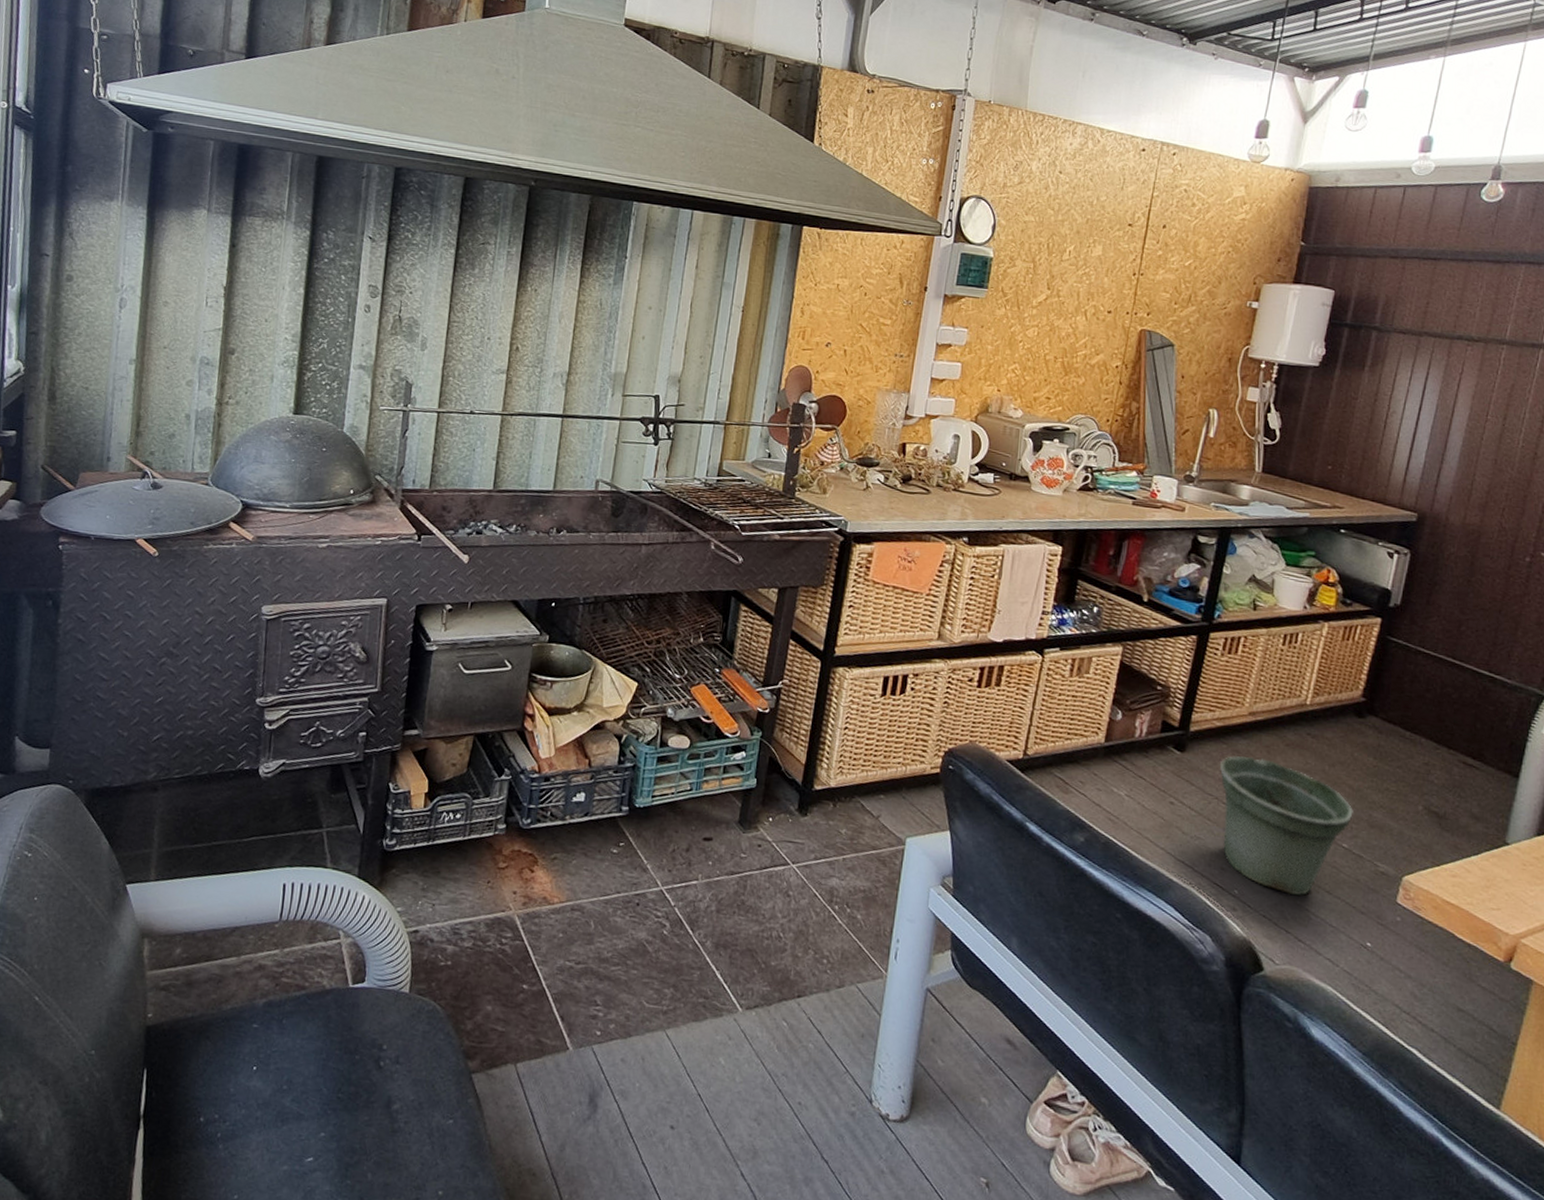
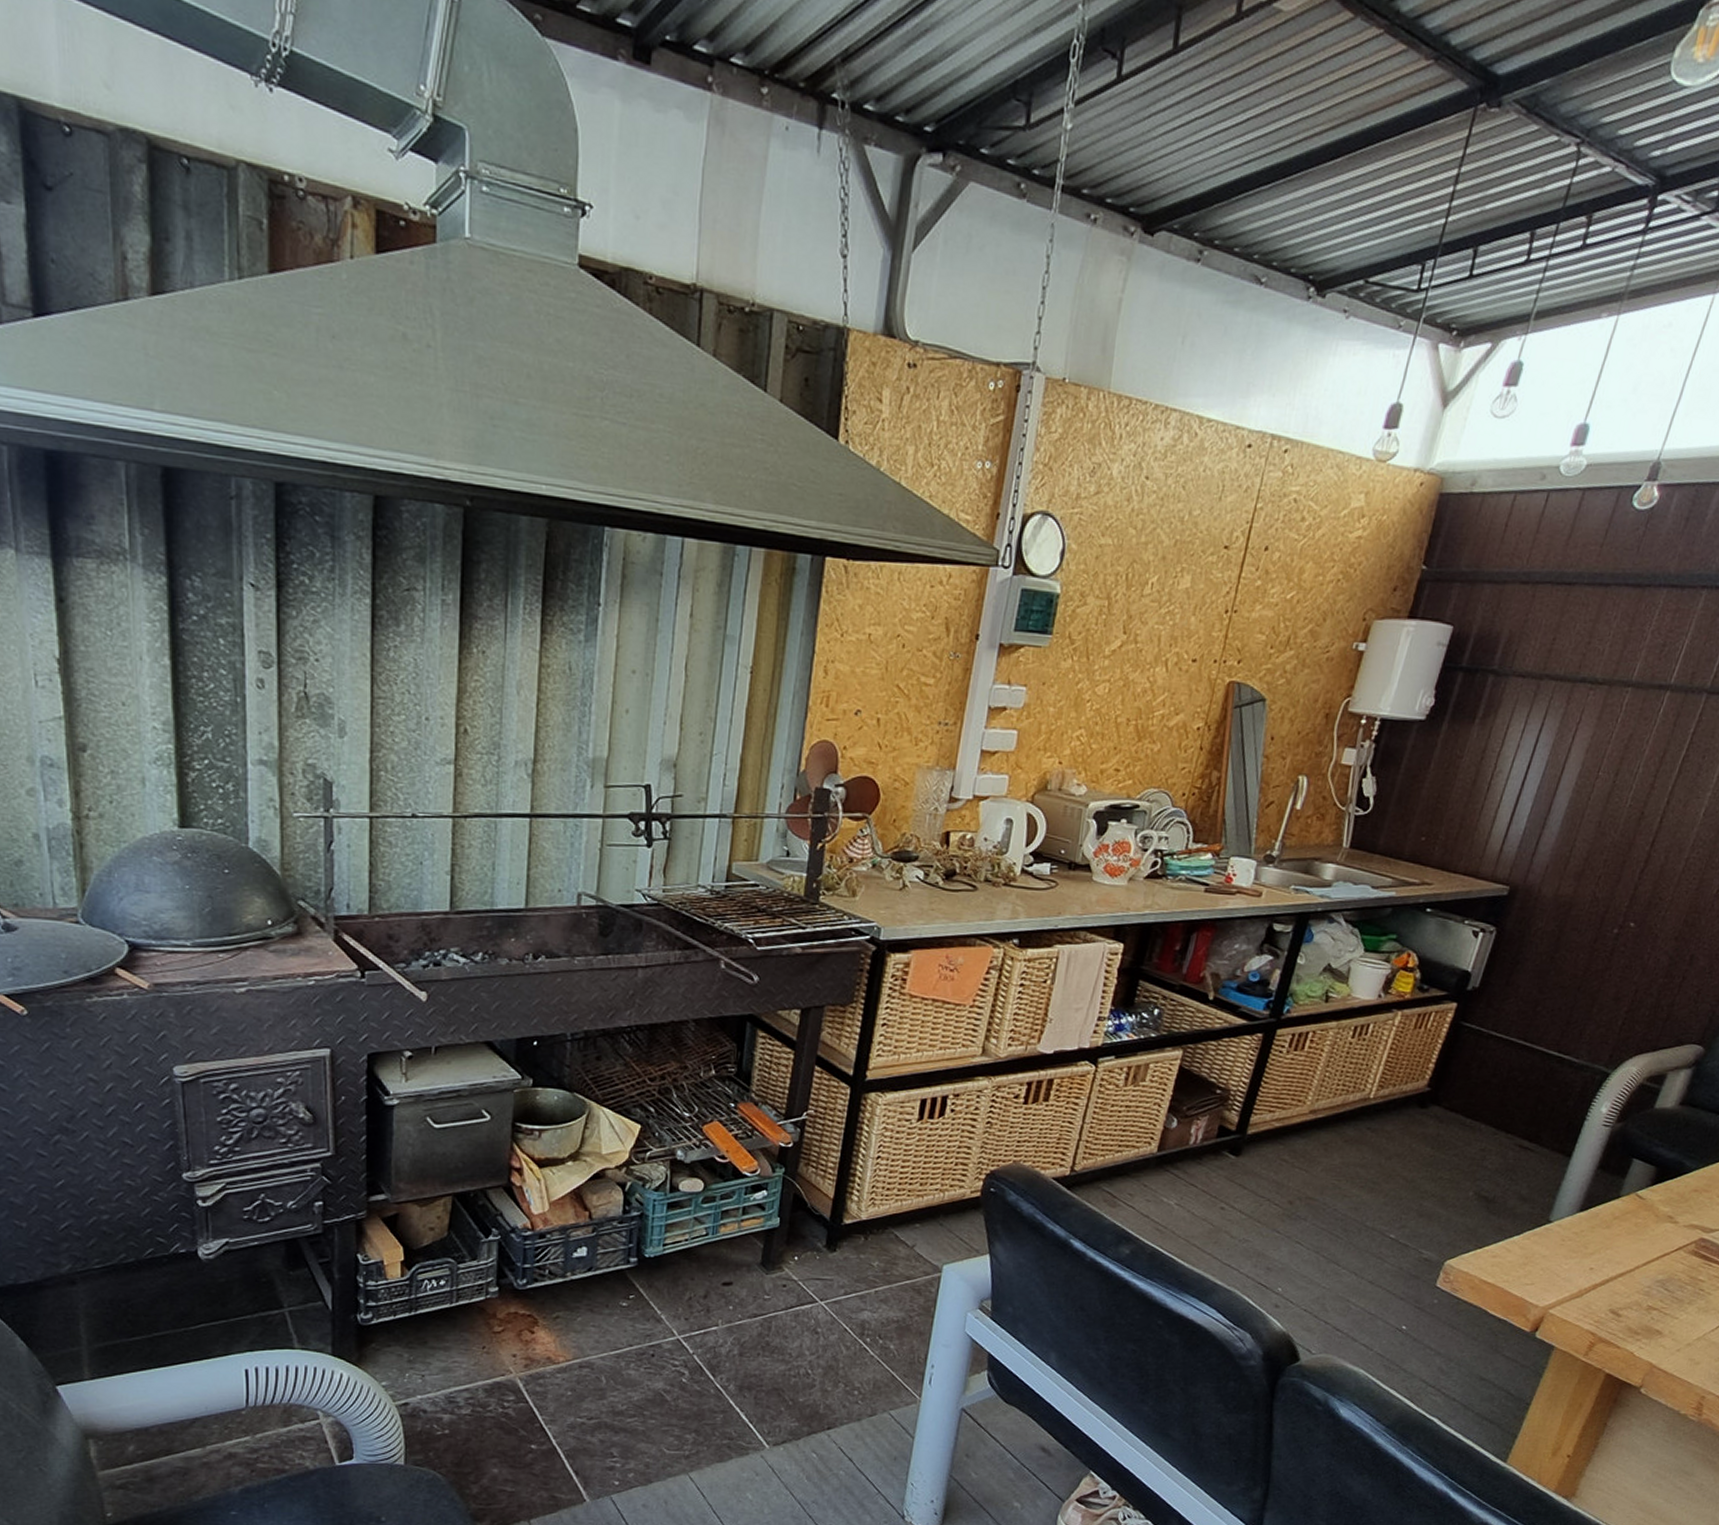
flower pot: present [1219,756,1353,896] -> none [1270,1156,1405,1288]

